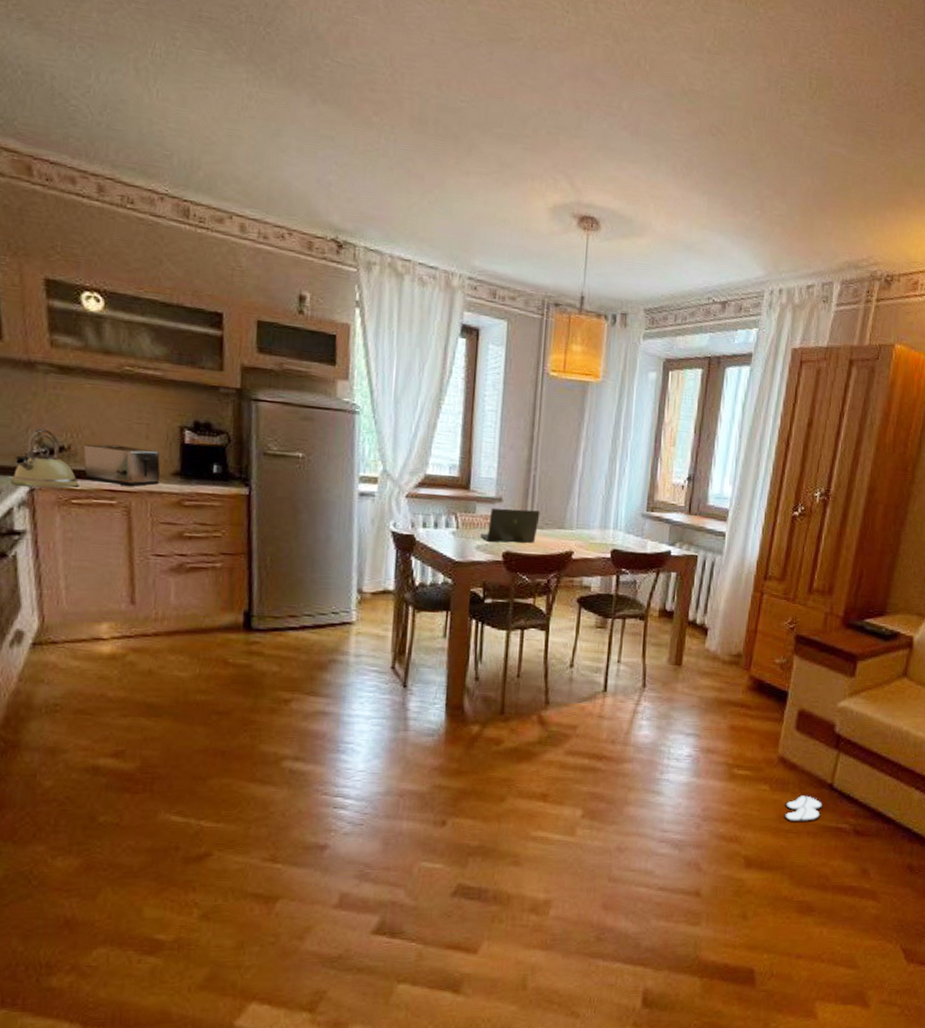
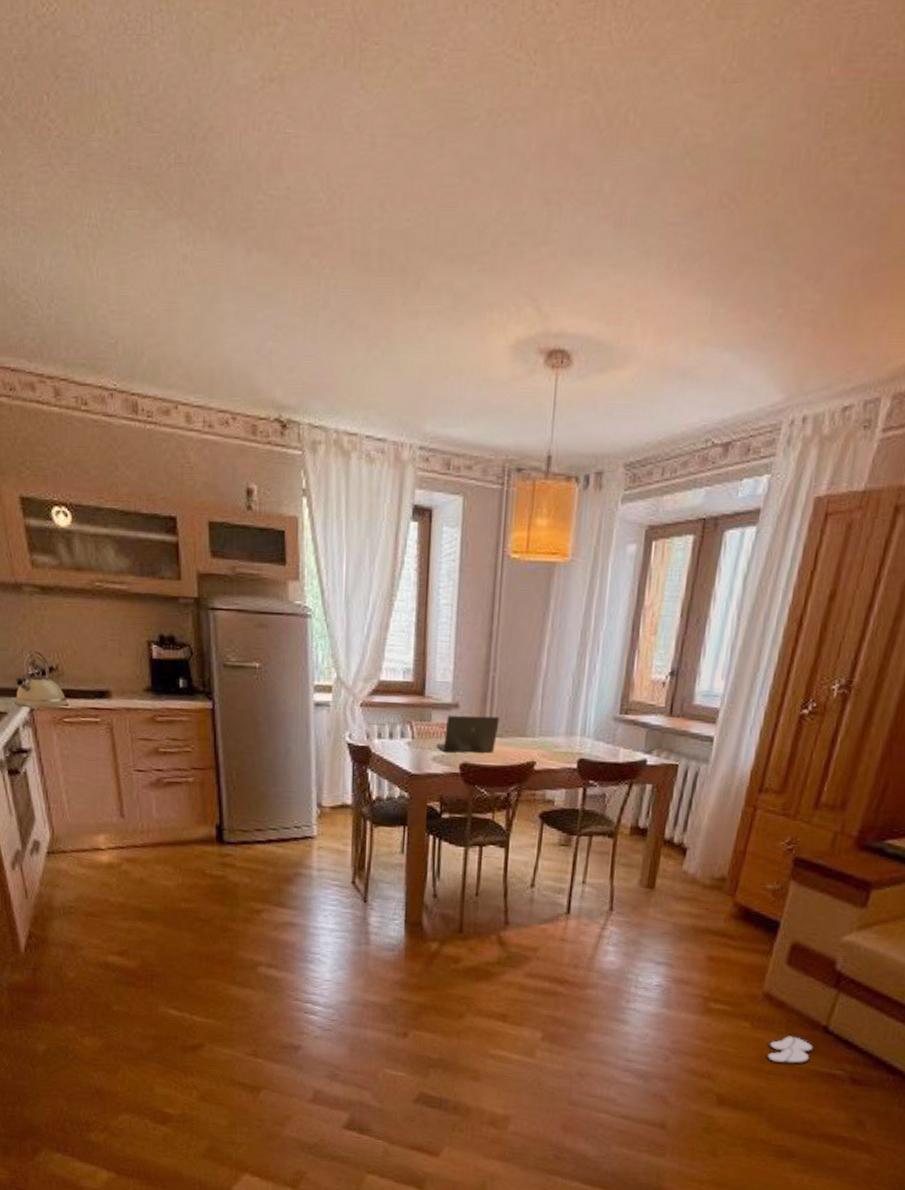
toaster: present [83,443,161,487] -> none [69,662,135,704]

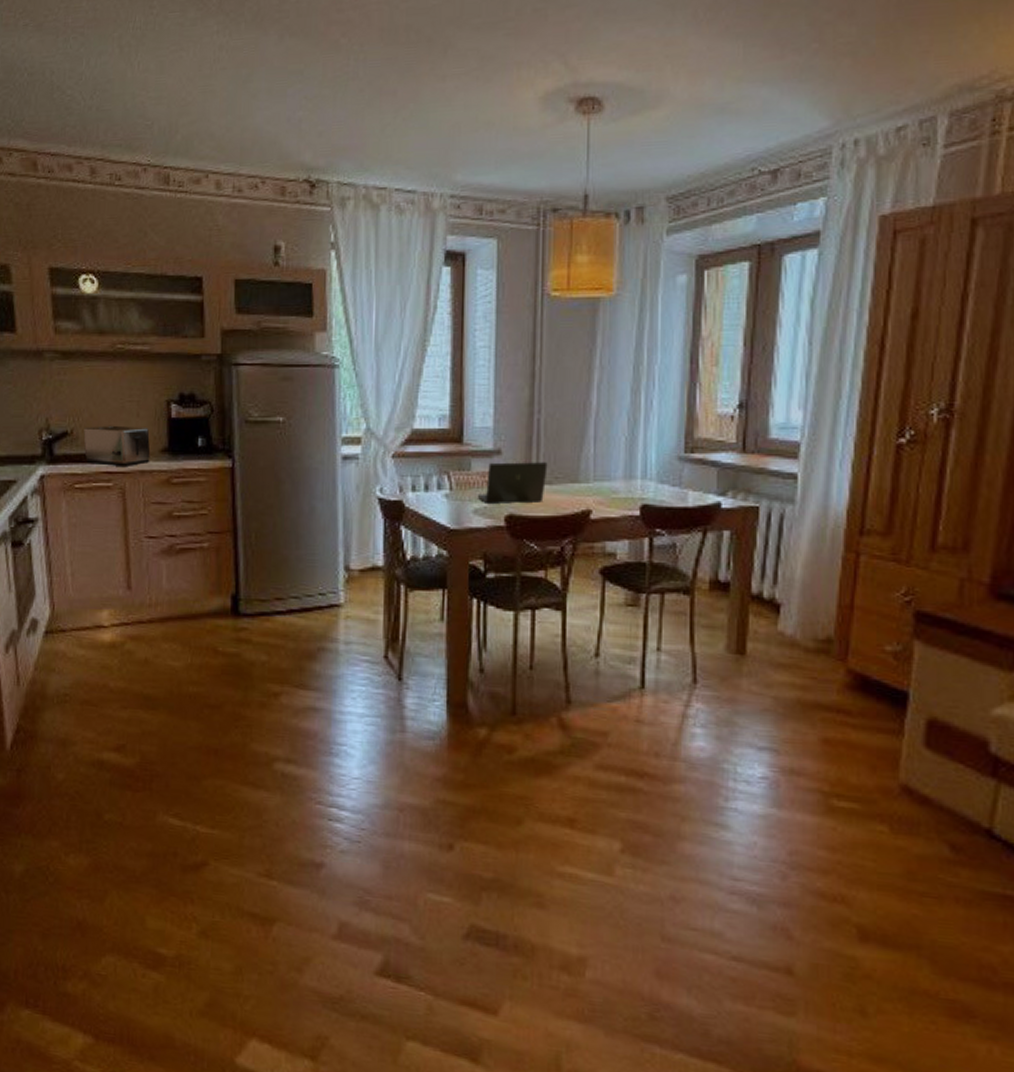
kettle: present [15,651,69,708] -> none [25,416,81,474]
toaster: none [69,662,135,704] -> present [83,425,151,468]
slippers: present [766,1035,814,1064] -> none [915,843,978,883]

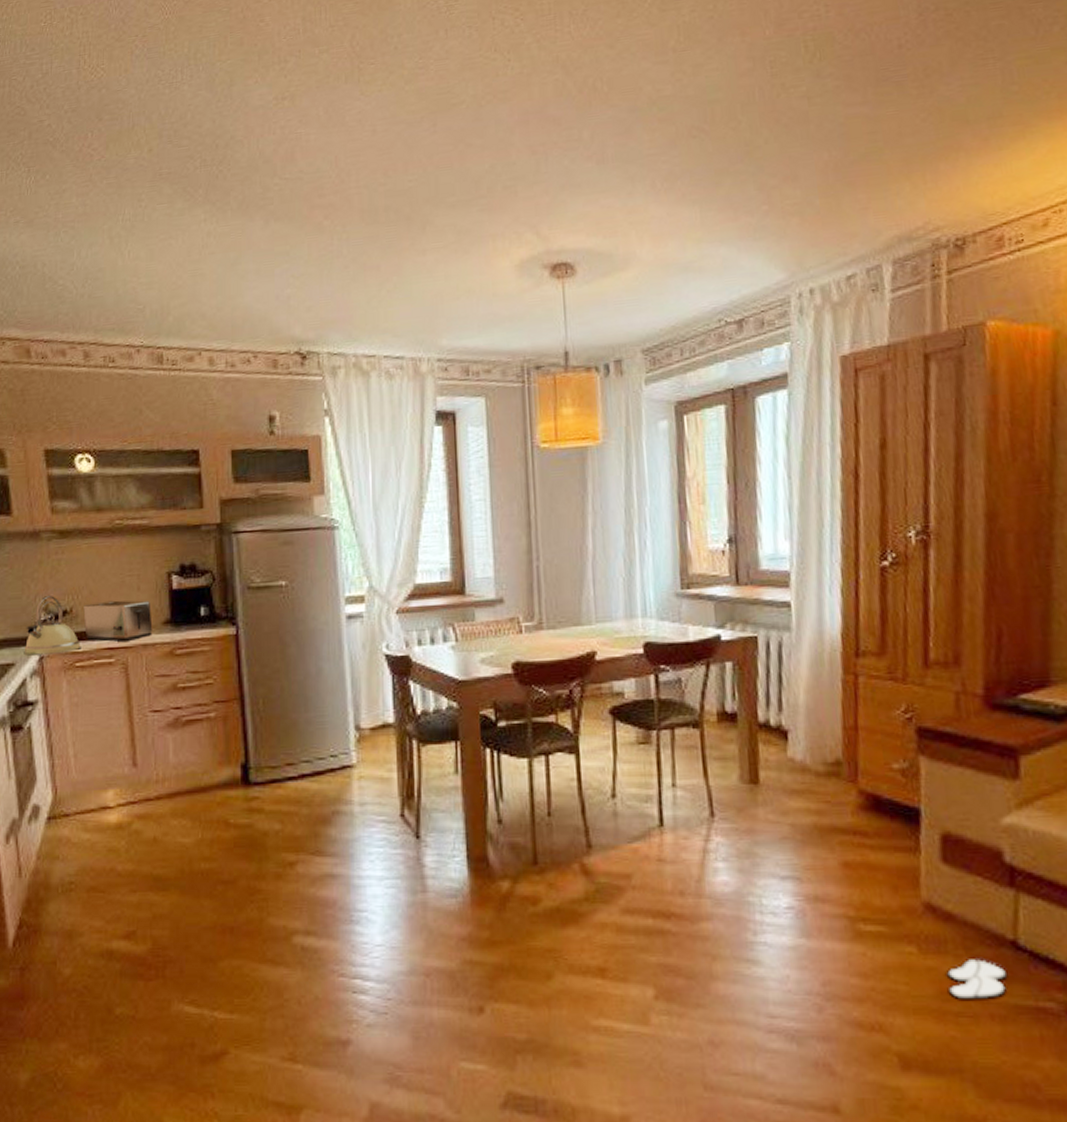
kettle: none [25,416,81,474] -> present [24,596,81,656]
laptop: present [477,462,548,504] -> none [482,608,550,652]
slippers: none [915,843,978,883] -> present [947,959,1008,1001]

